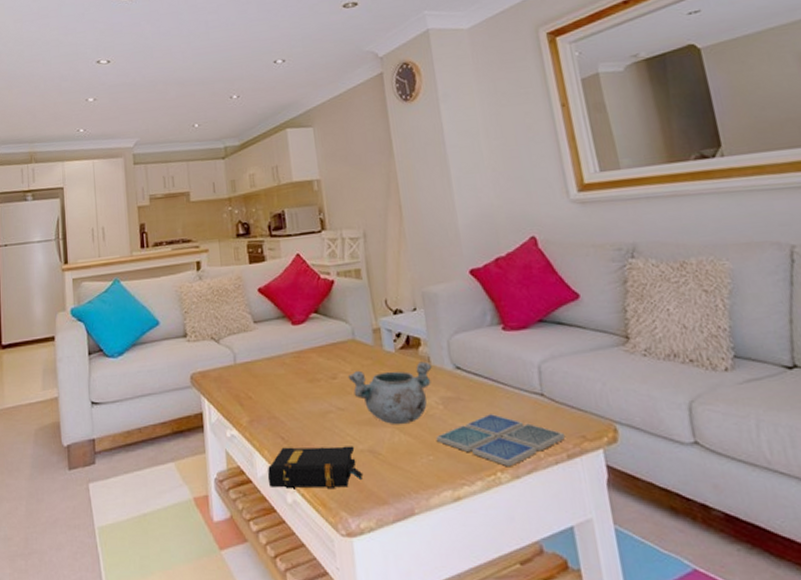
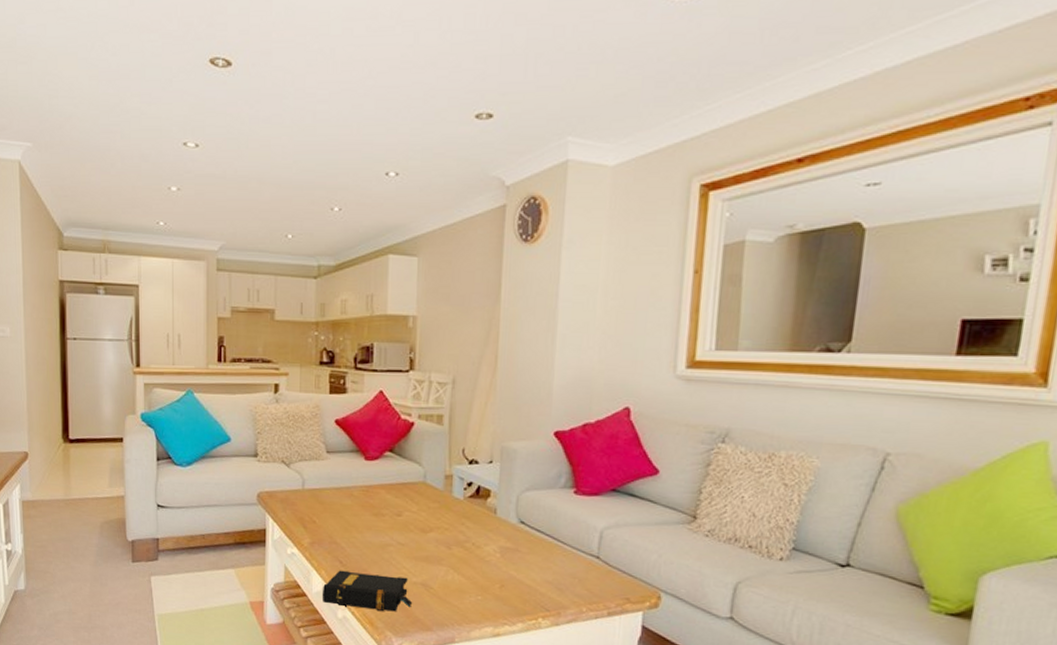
decorative bowl: present [347,361,432,425] -> none [412,511,497,566]
drink coaster: present [435,413,566,467] -> none [487,566,611,615]

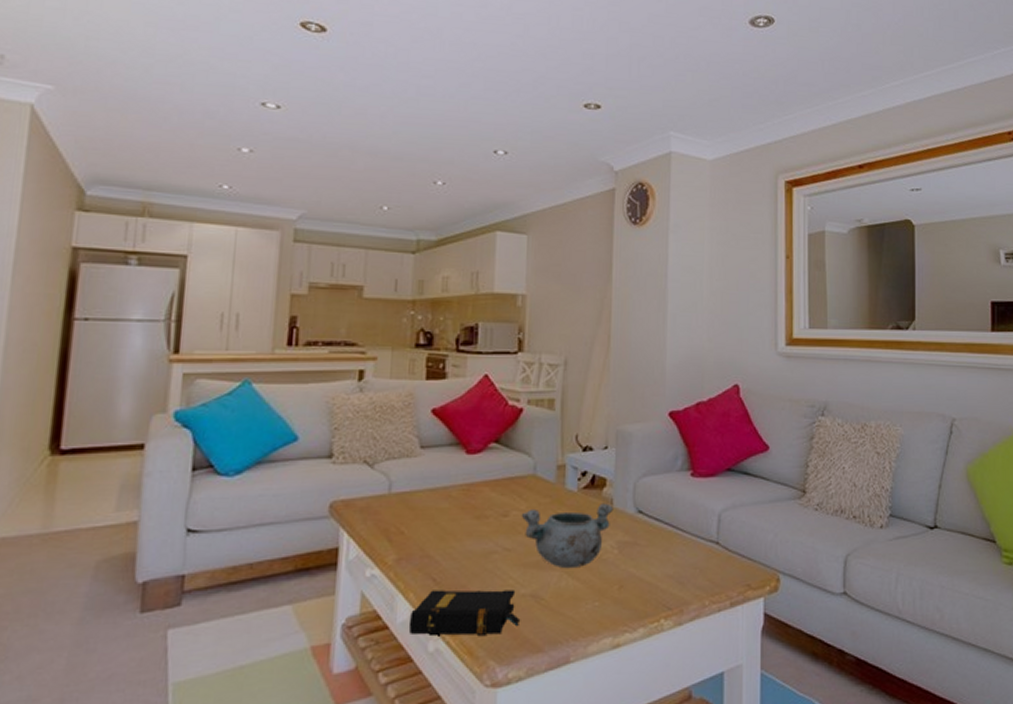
decorative bowl: none [412,511,497,566] -> present [521,503,614,569]

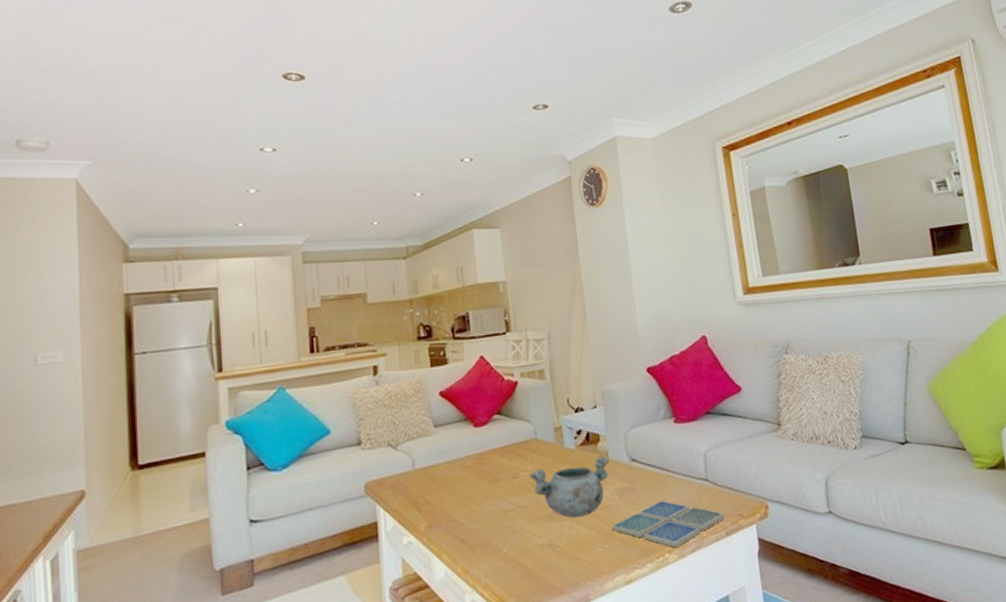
book: present [408,590,521,637] -> none [445,541,542,591]
drink coaster: none [605,559,732,614] -> present [611,500,726,548]

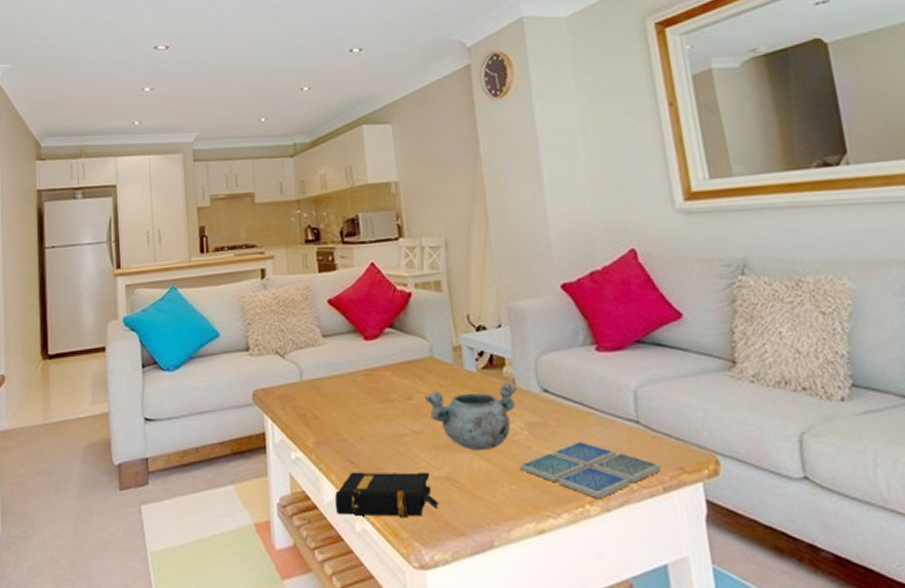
book: none [445,541,542,591] -> present [334,472,439,518]

